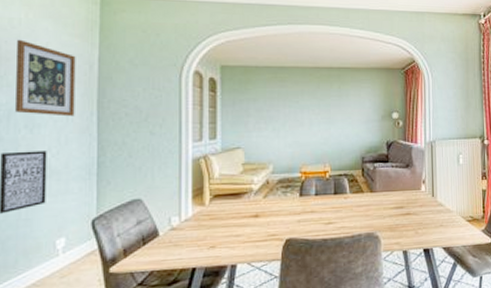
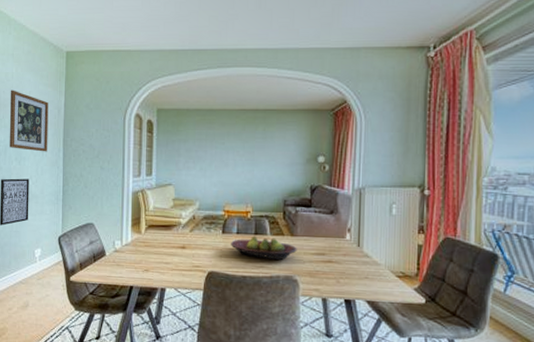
fruit bowl: none [310,196,377,219] -> present [231,236,297,261]

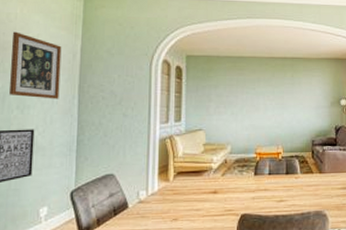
fruit bowl: present [231,236,297,261] -> none [263,175,325,198]

